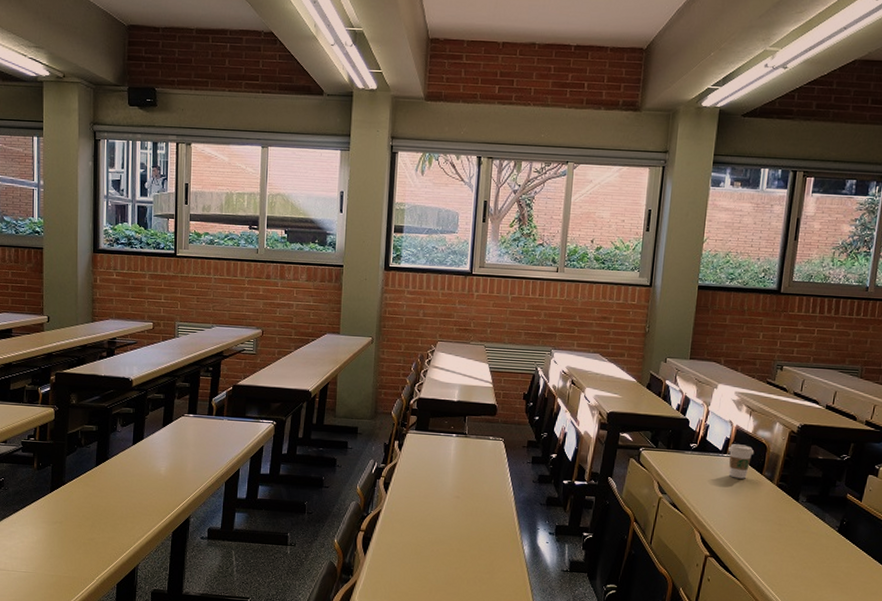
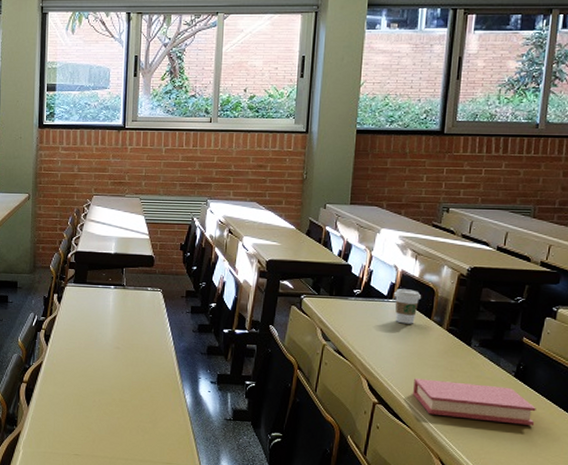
book: none [743,532,857,579] -> present [413,378,536,425]

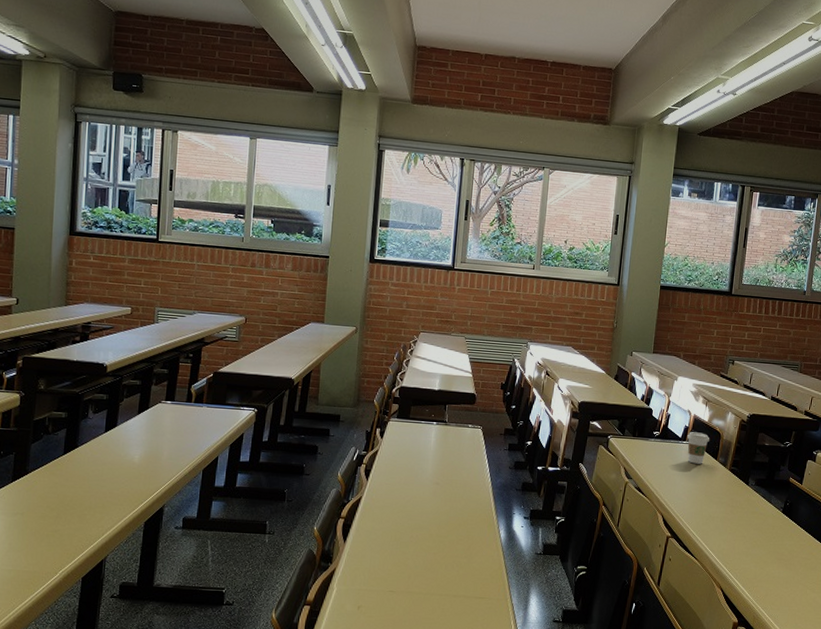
book: present [413,378,536,425] -> none [700,514,799,556]

